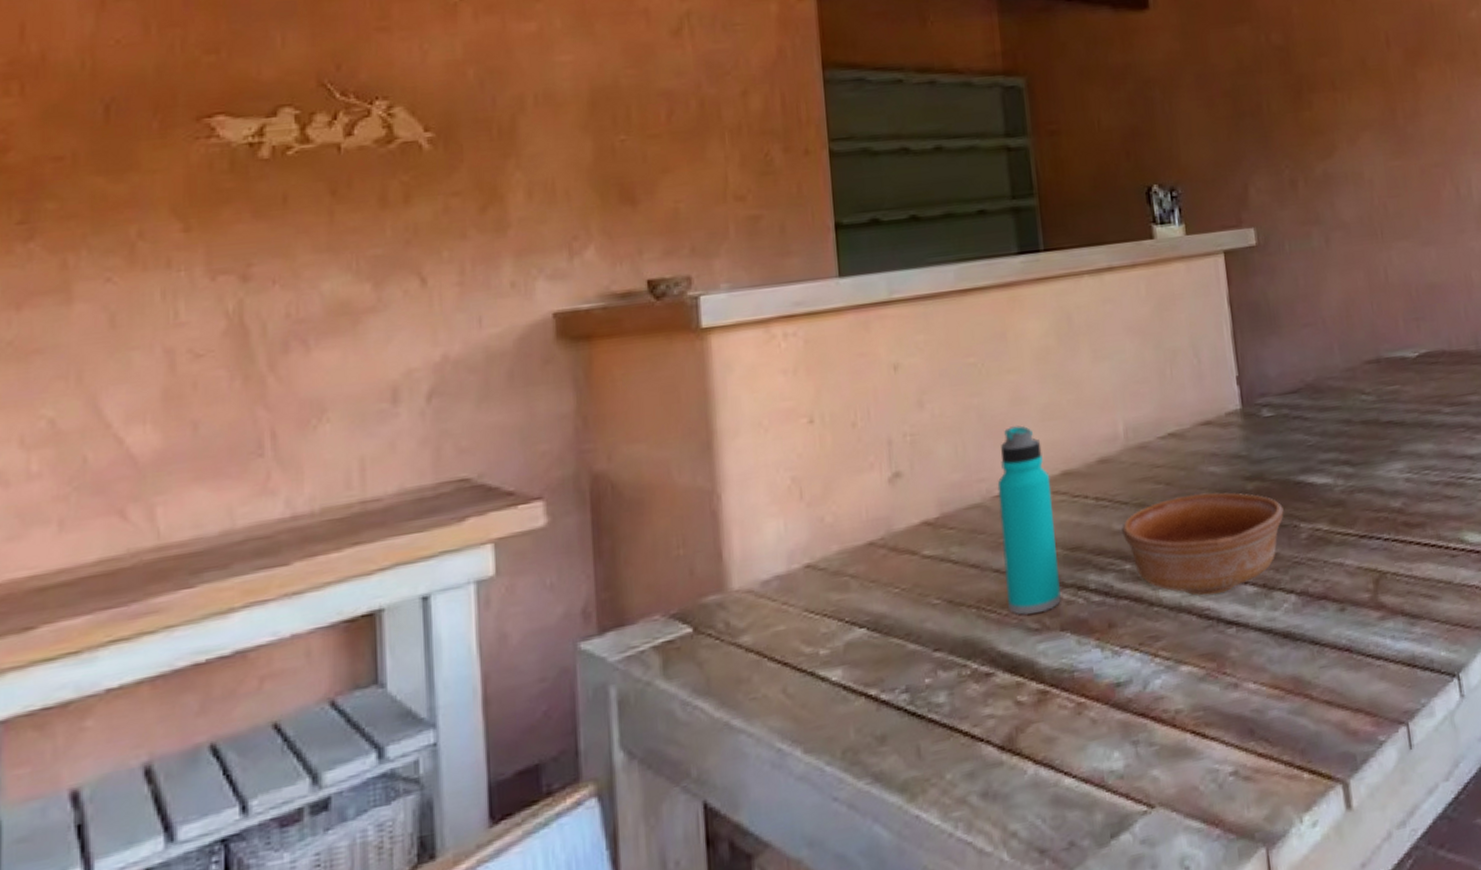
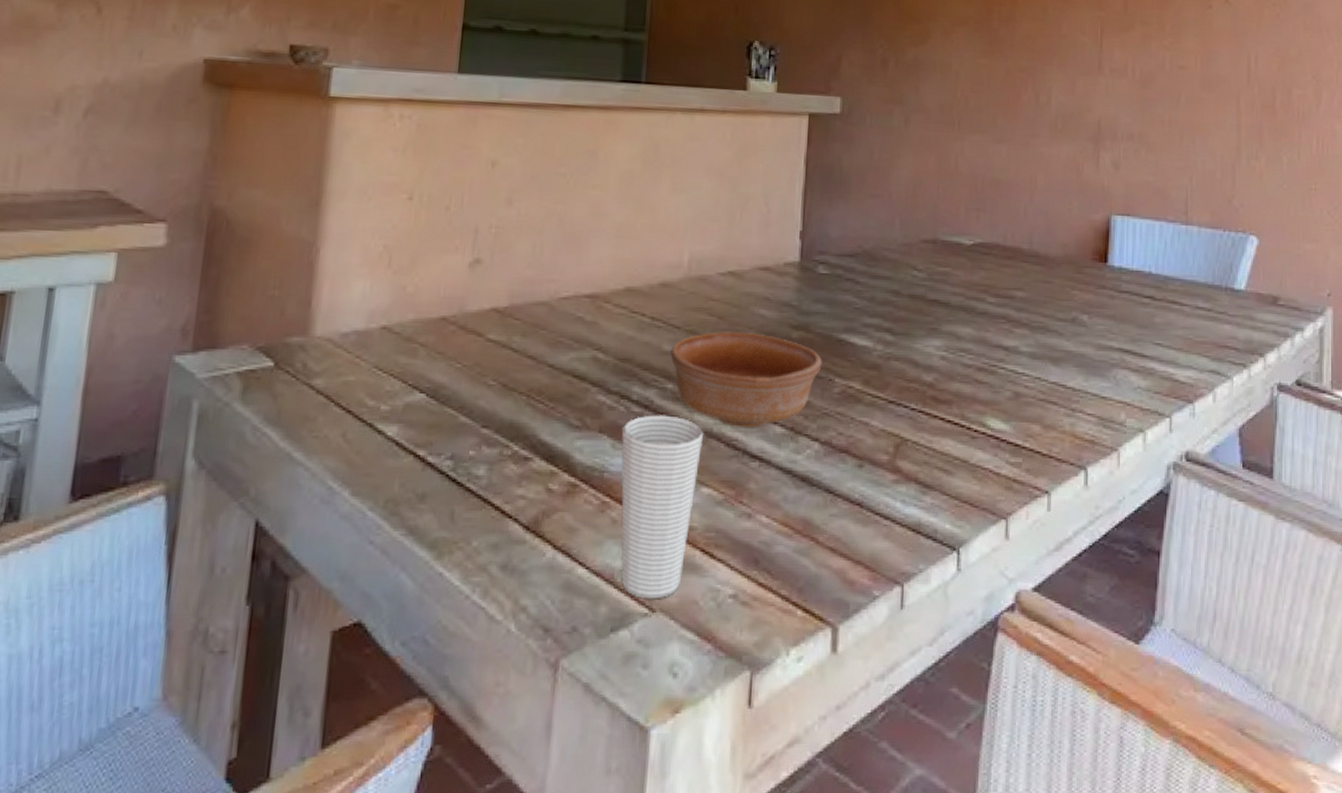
water bottle: present [997,425,1061,615] -> none [555,237,614,412]
cup: none [1084,596,1176,796] -> present [620,414,704,599]

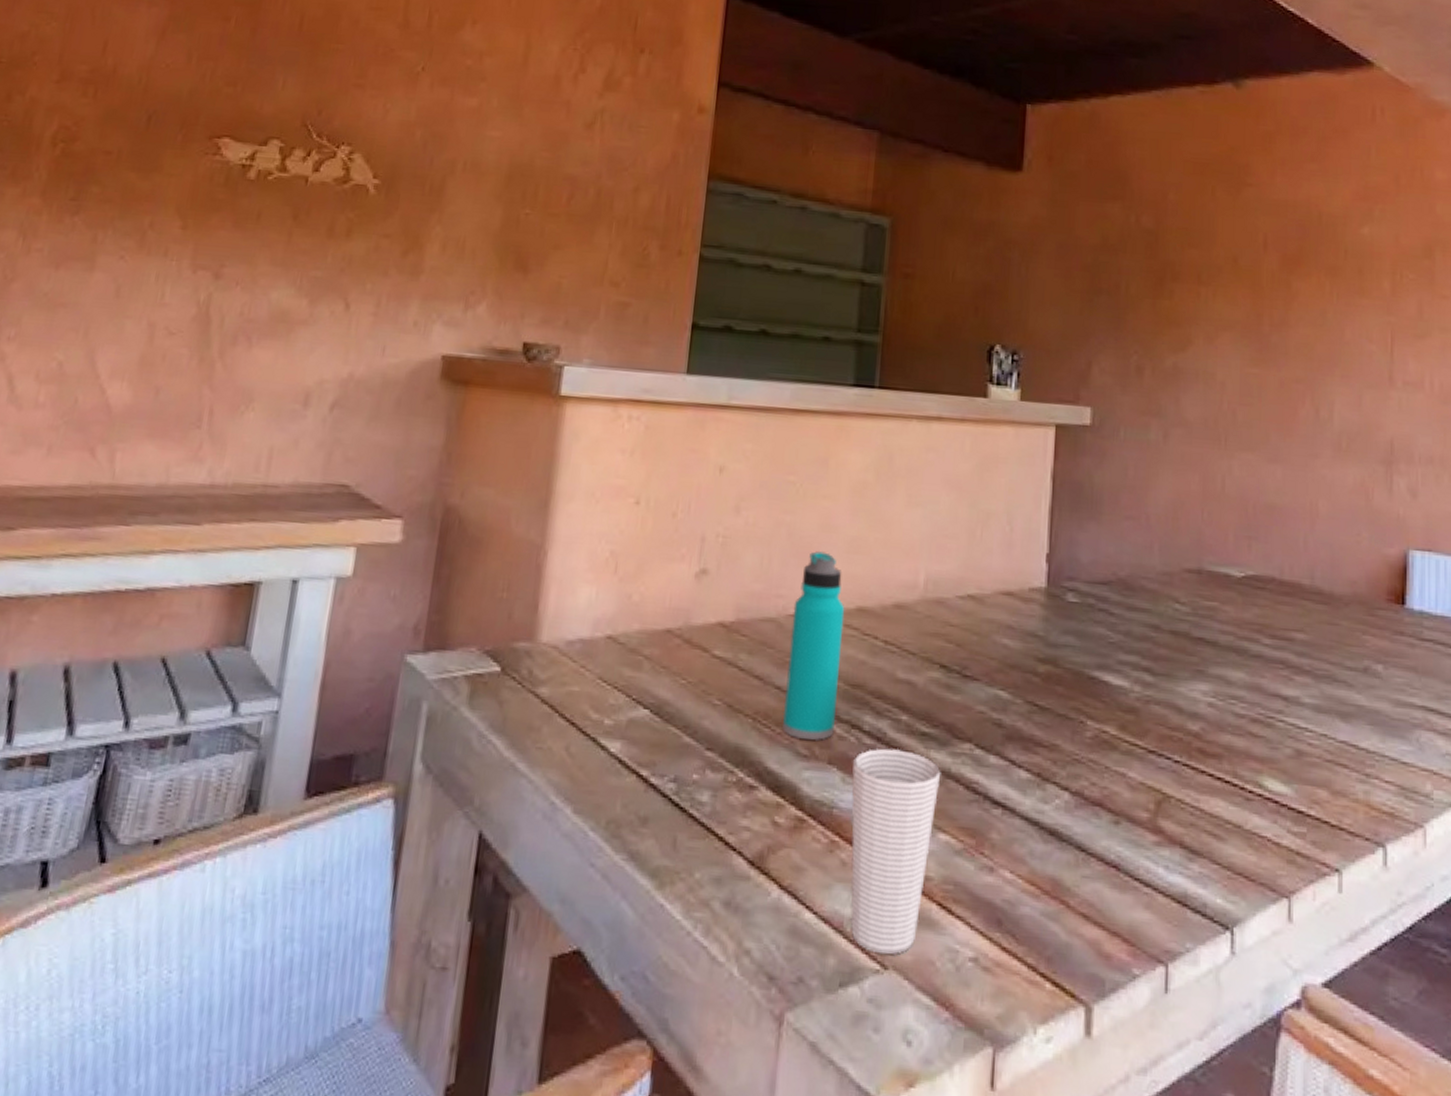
water bottle: none [555,237,614,412] -> present [782,551,845,740]
bowl: present [670,331,822,427] -> none [905,660,1072,770]

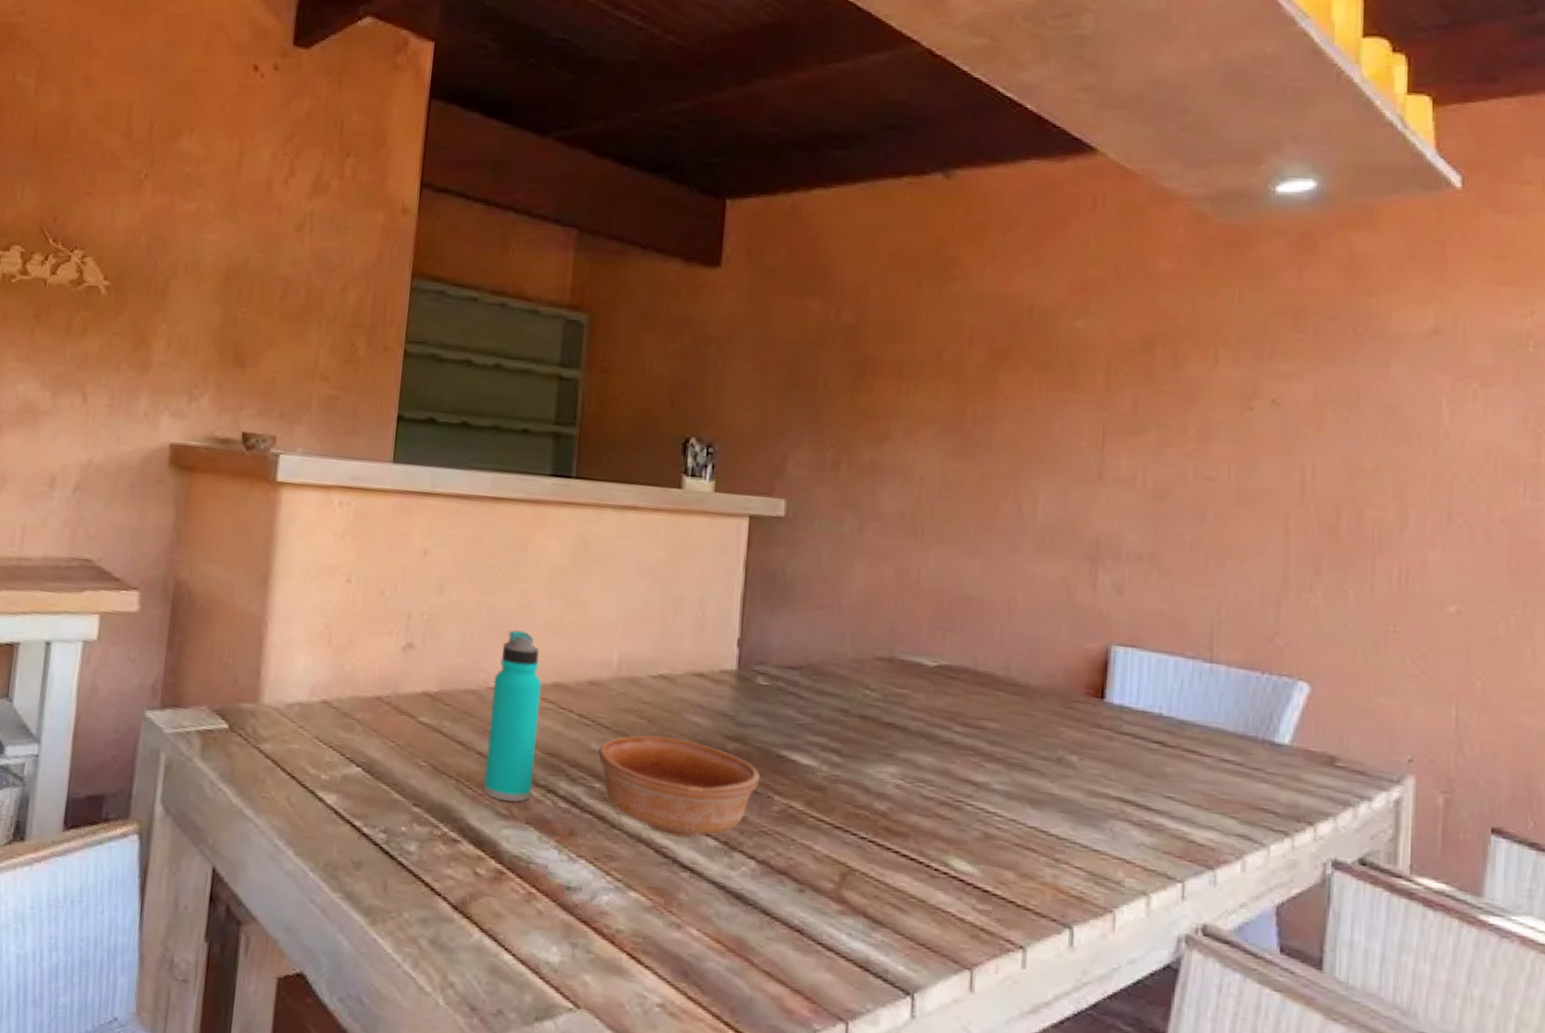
cup: present [850,747,941,955] -> none [545,811,632,996]
bowl: none [905,660,1072,770] -> present [598,735,761,837]

